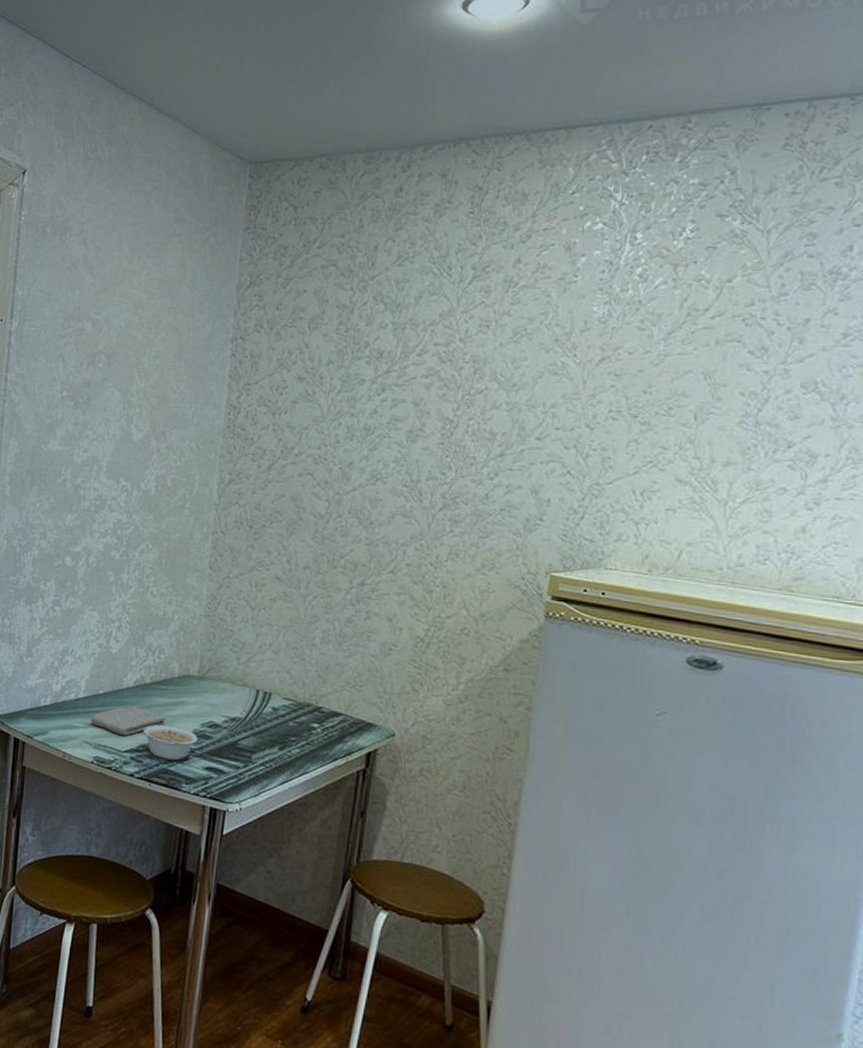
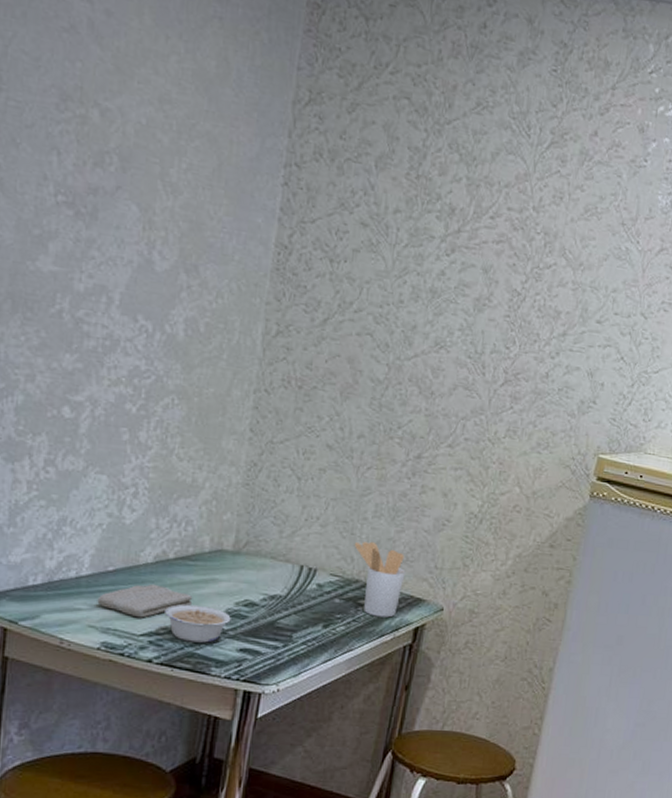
utensil holder: none [304,666,355,742] -> present [354,541,406,618]

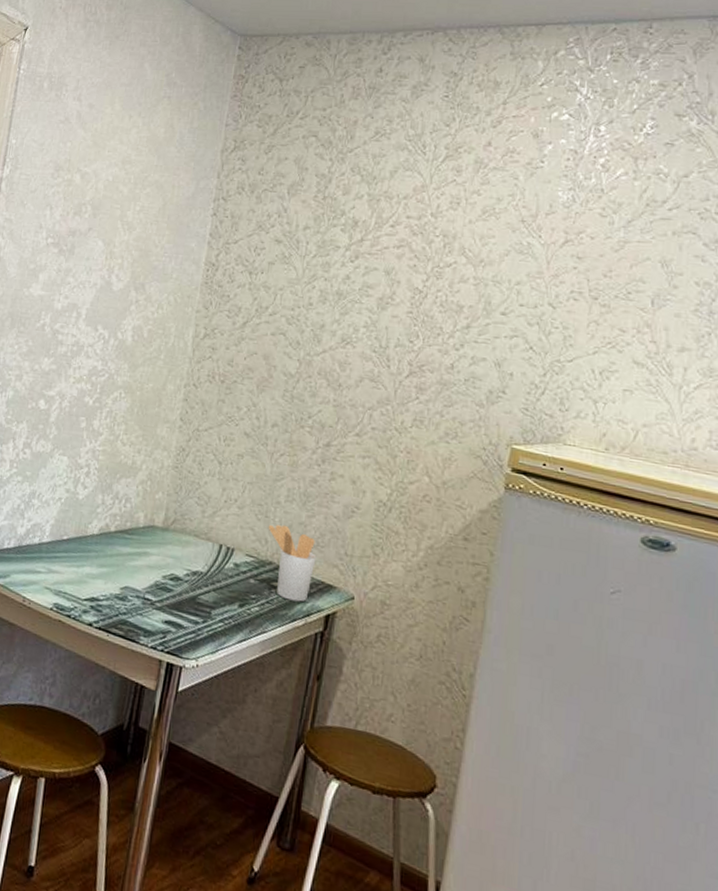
washcloth: present [97,583,193,618] -> none [53,553,128,584]
legume: present [165,604,231,643] -> none [105,573,159,612]

